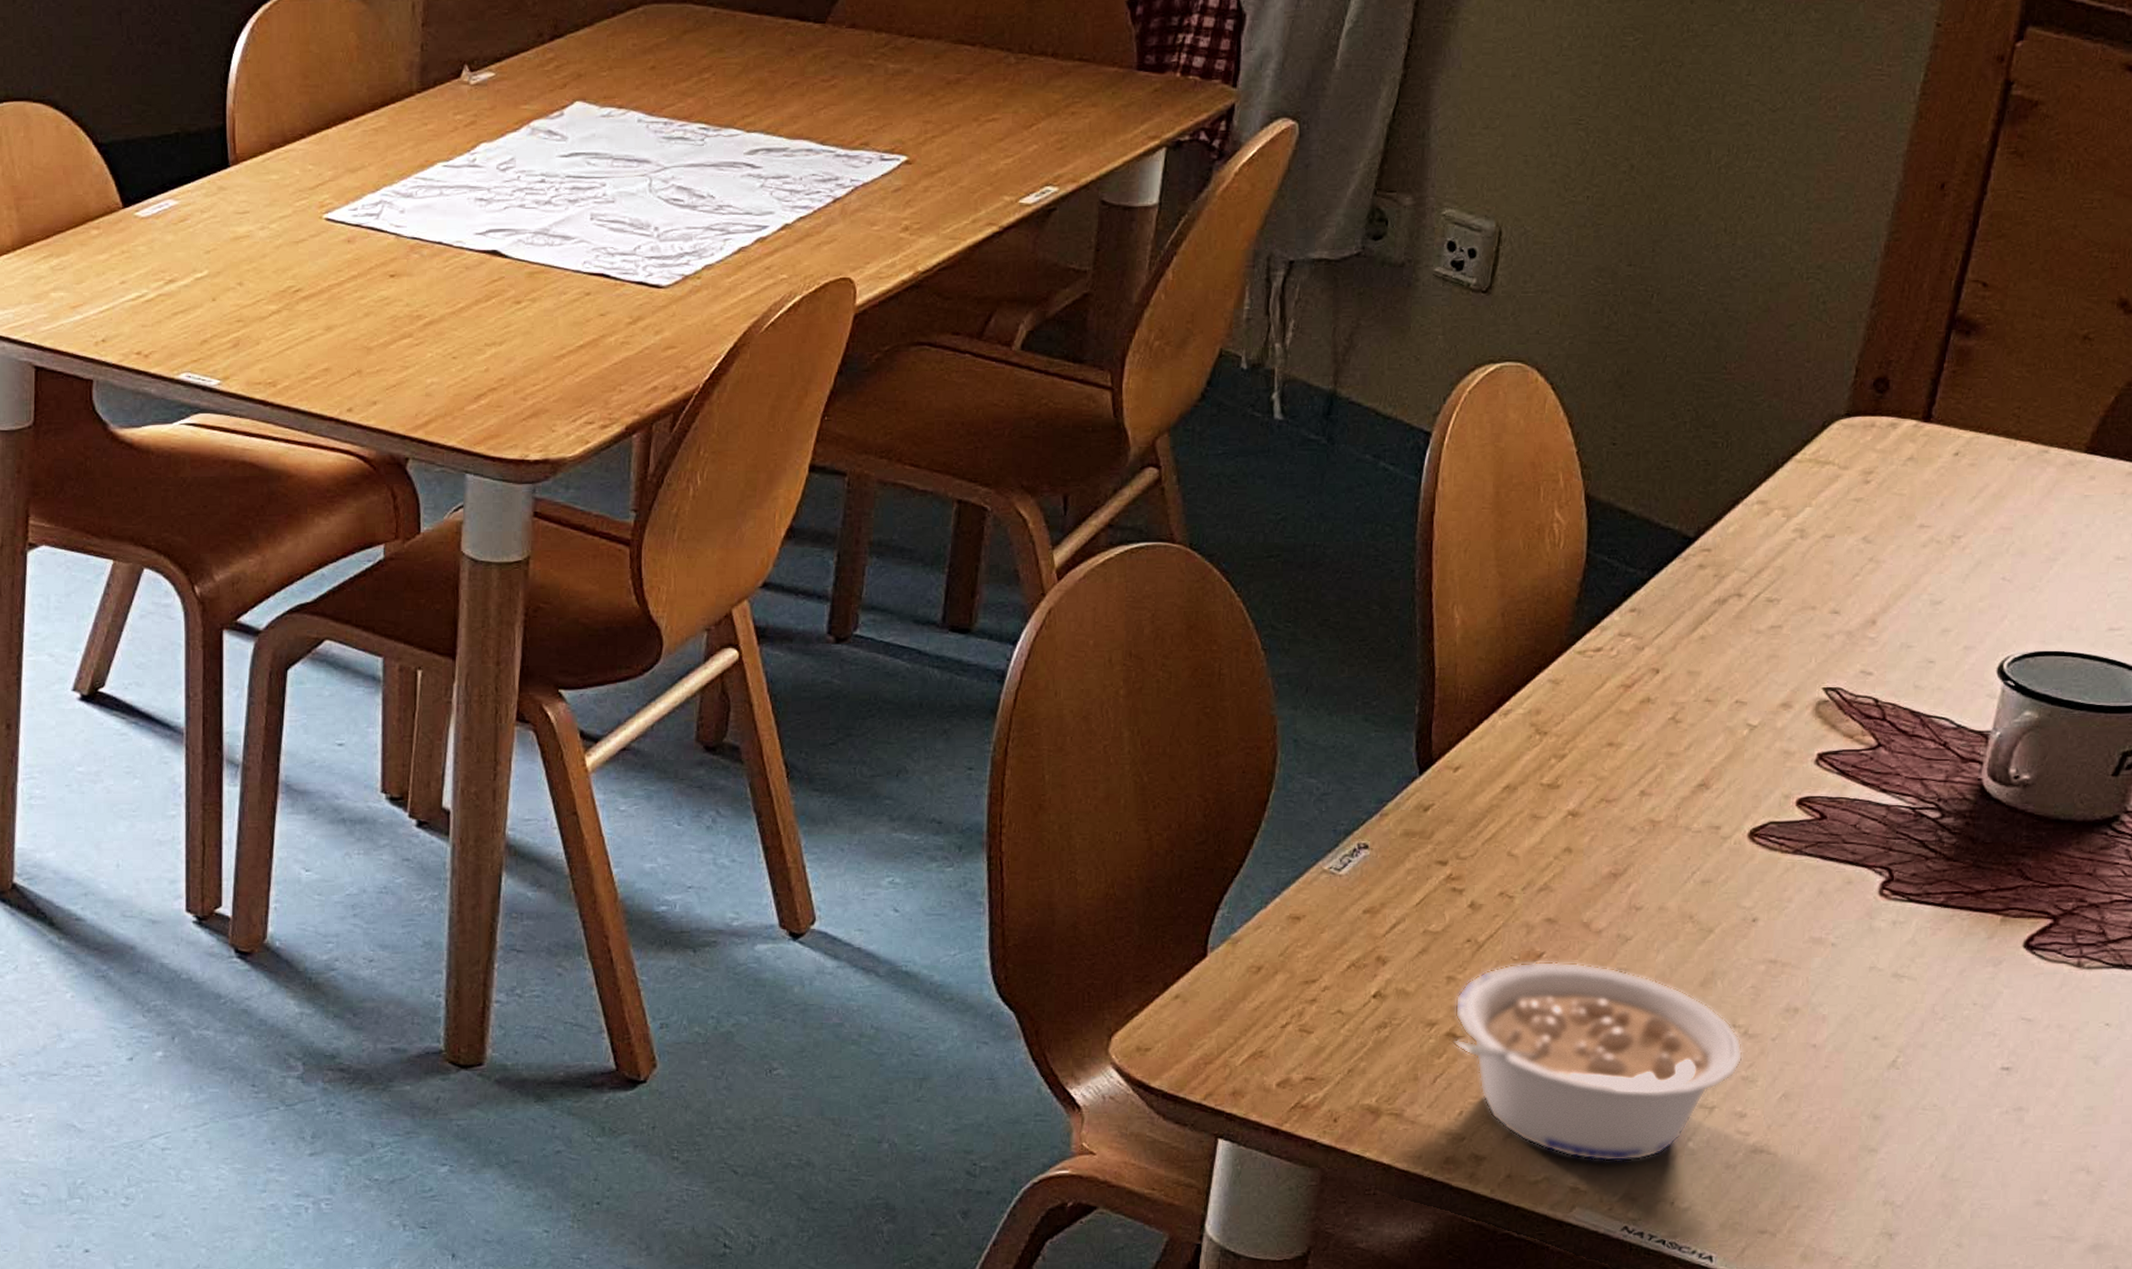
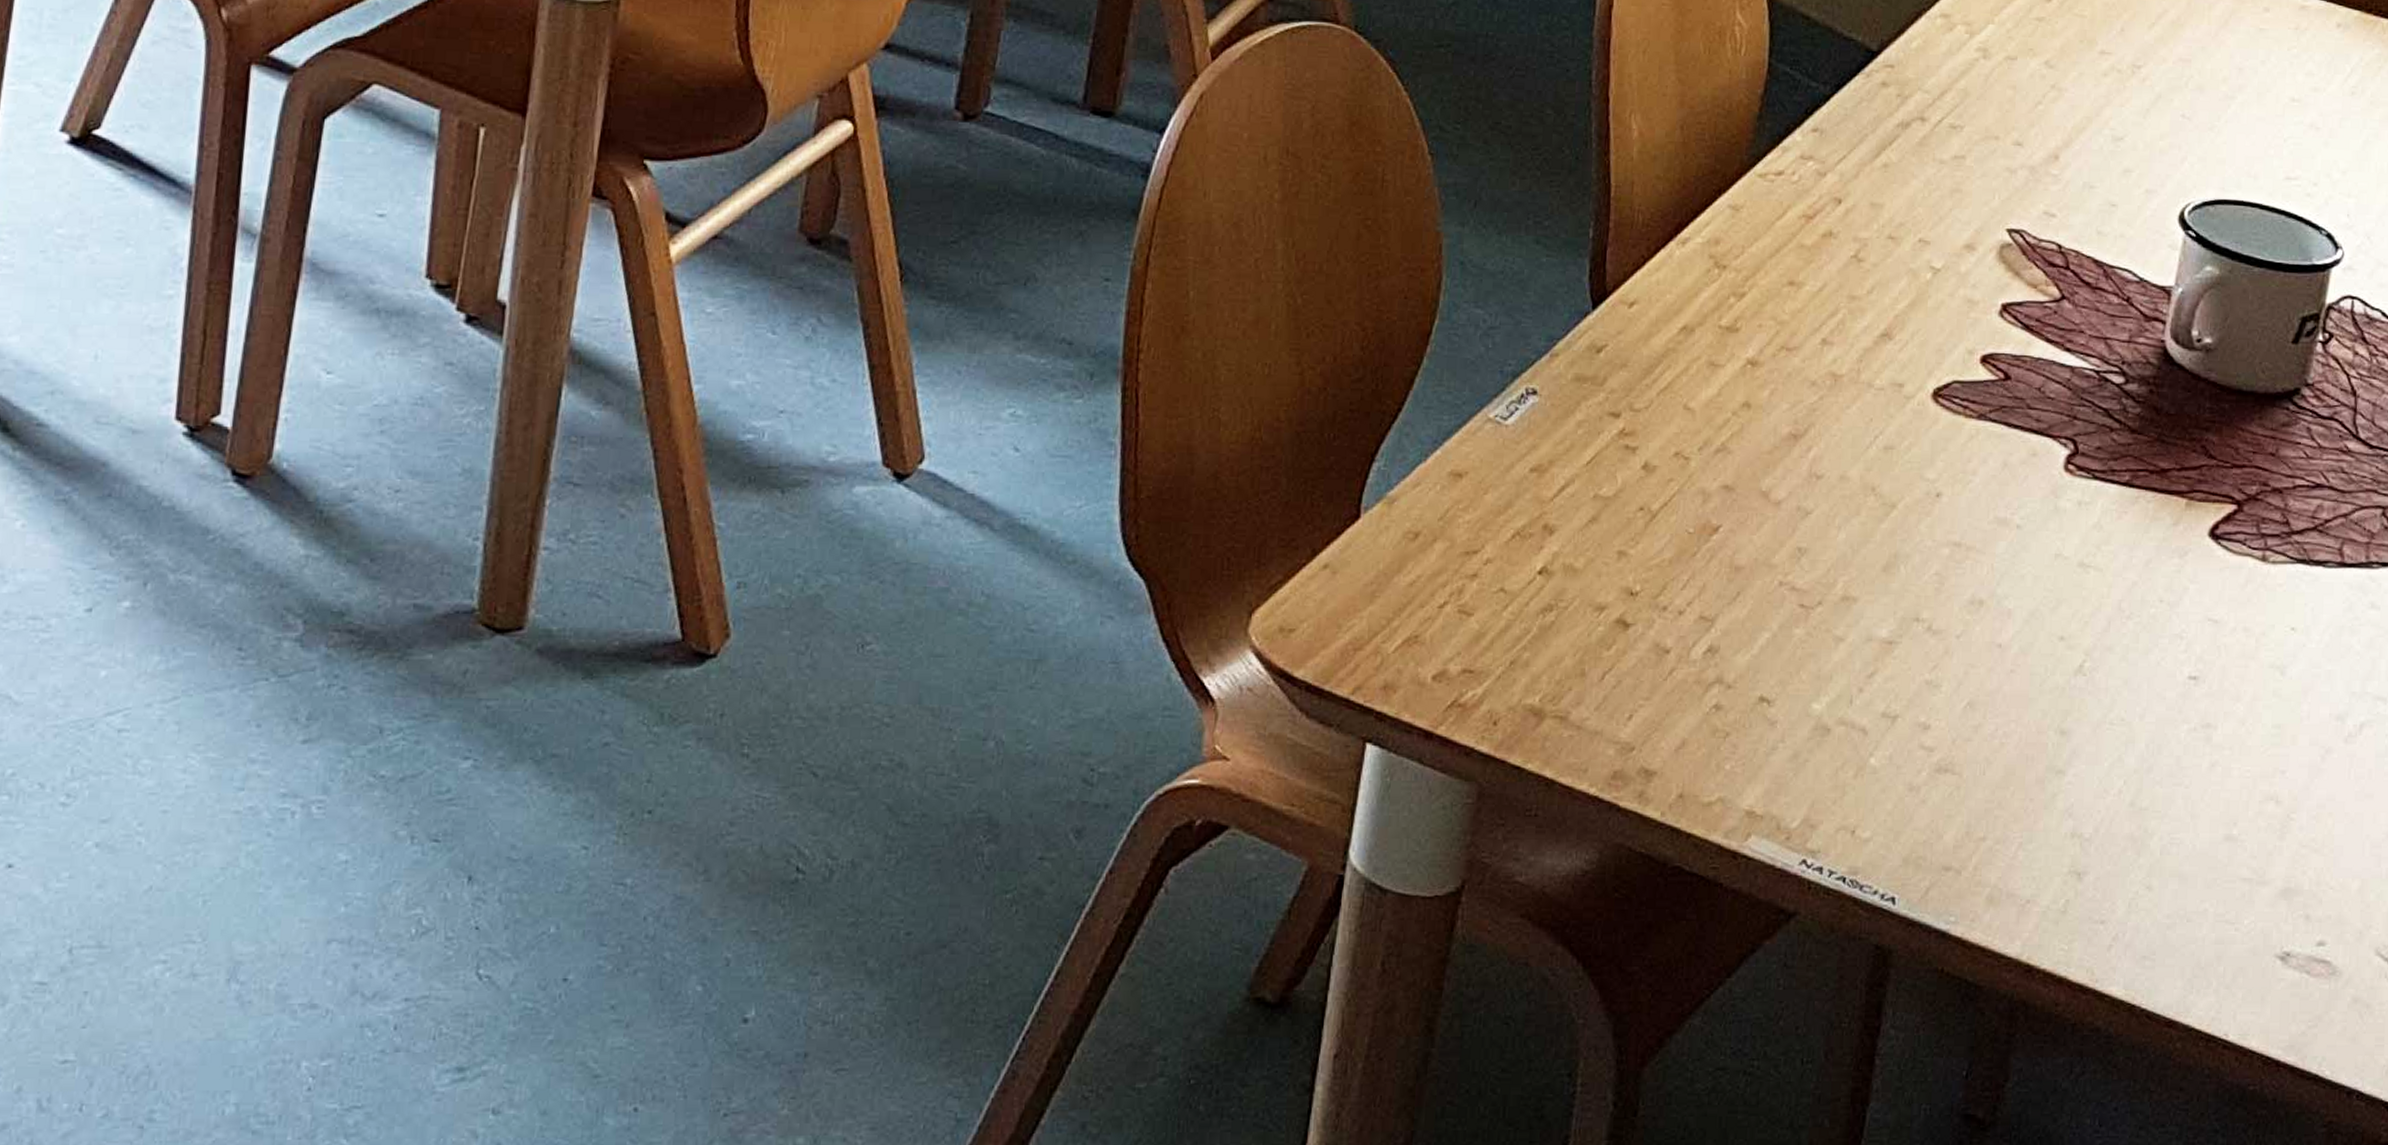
legume: present [1452,961,1743,1162] -> none [1622,536,1927,781]

